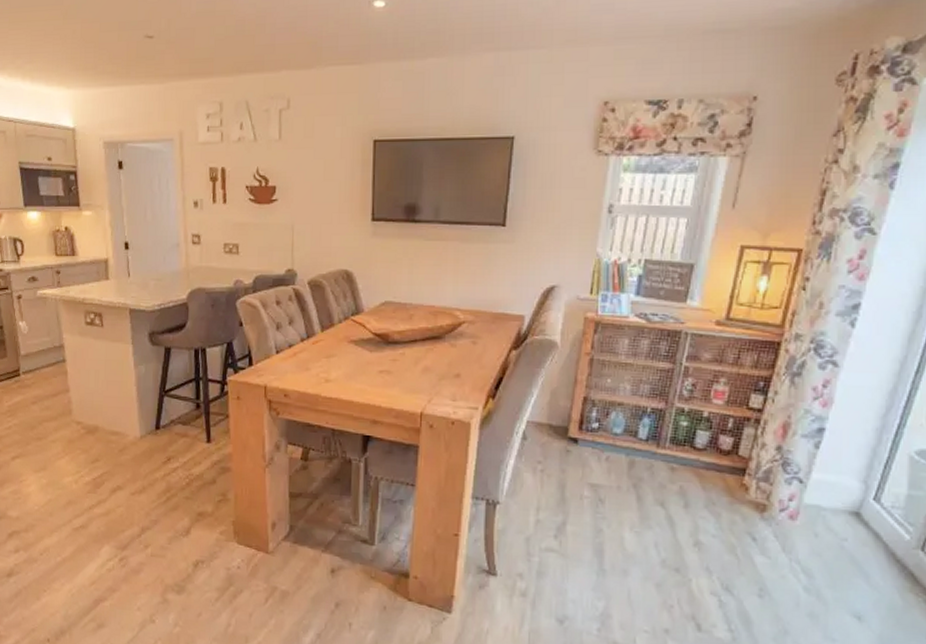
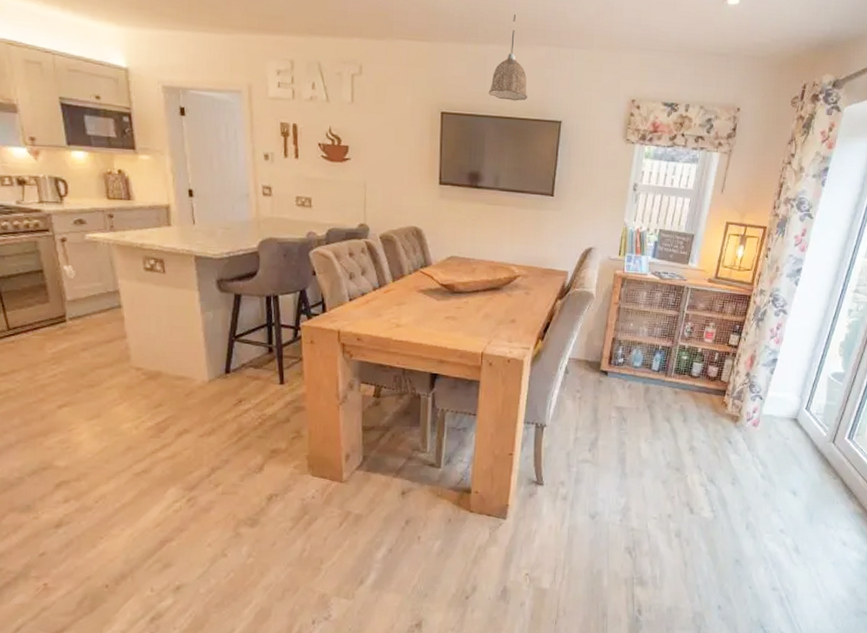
pendant lamp: none [427,20,472,119] -> present [488,14,527,101]

